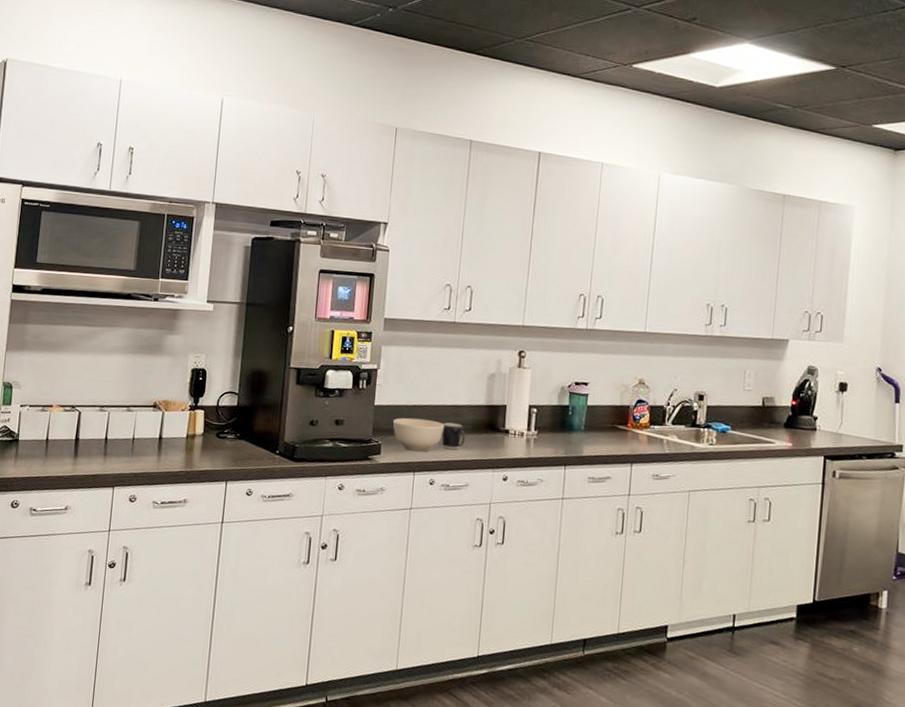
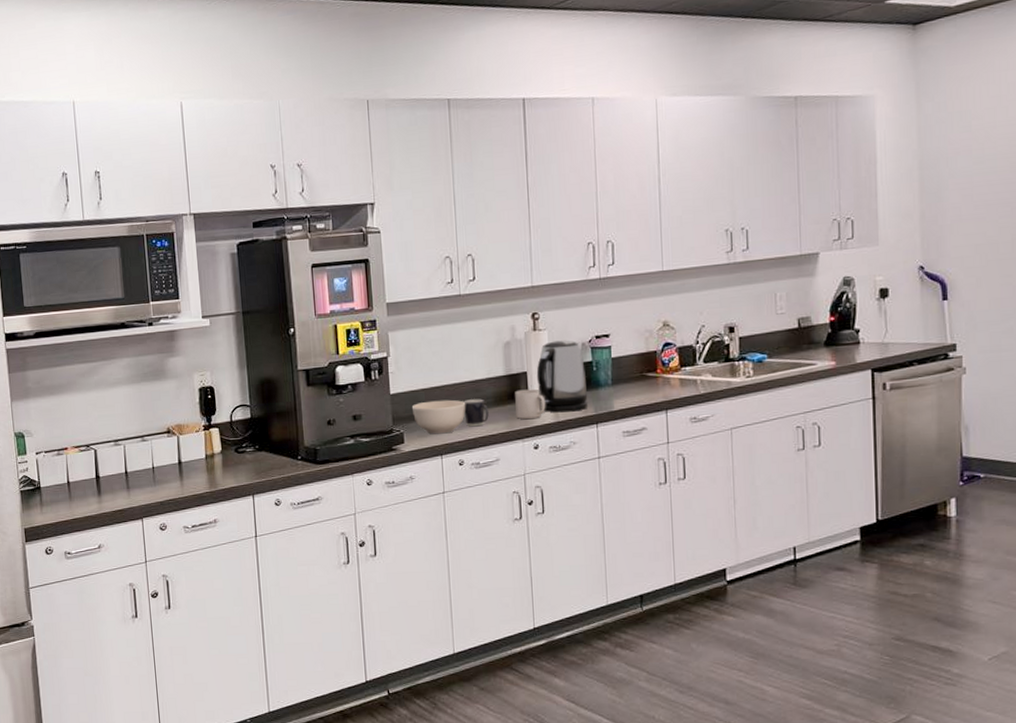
mug: none [490,421,520,452] -> present [515,389,546,420]
kettle: none [513,380,562,451] -> present [536,340,589,413]

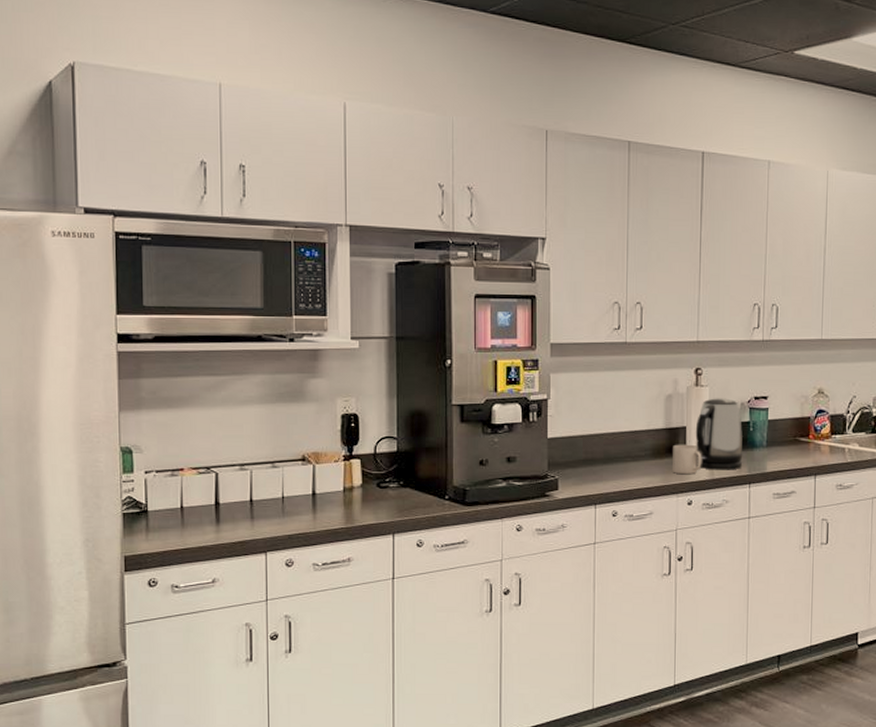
bowl: present [411,399,466,434] -> none [568,448,624,483]
mug: present [463,399,489,427] -> none [621,450,646,478]

